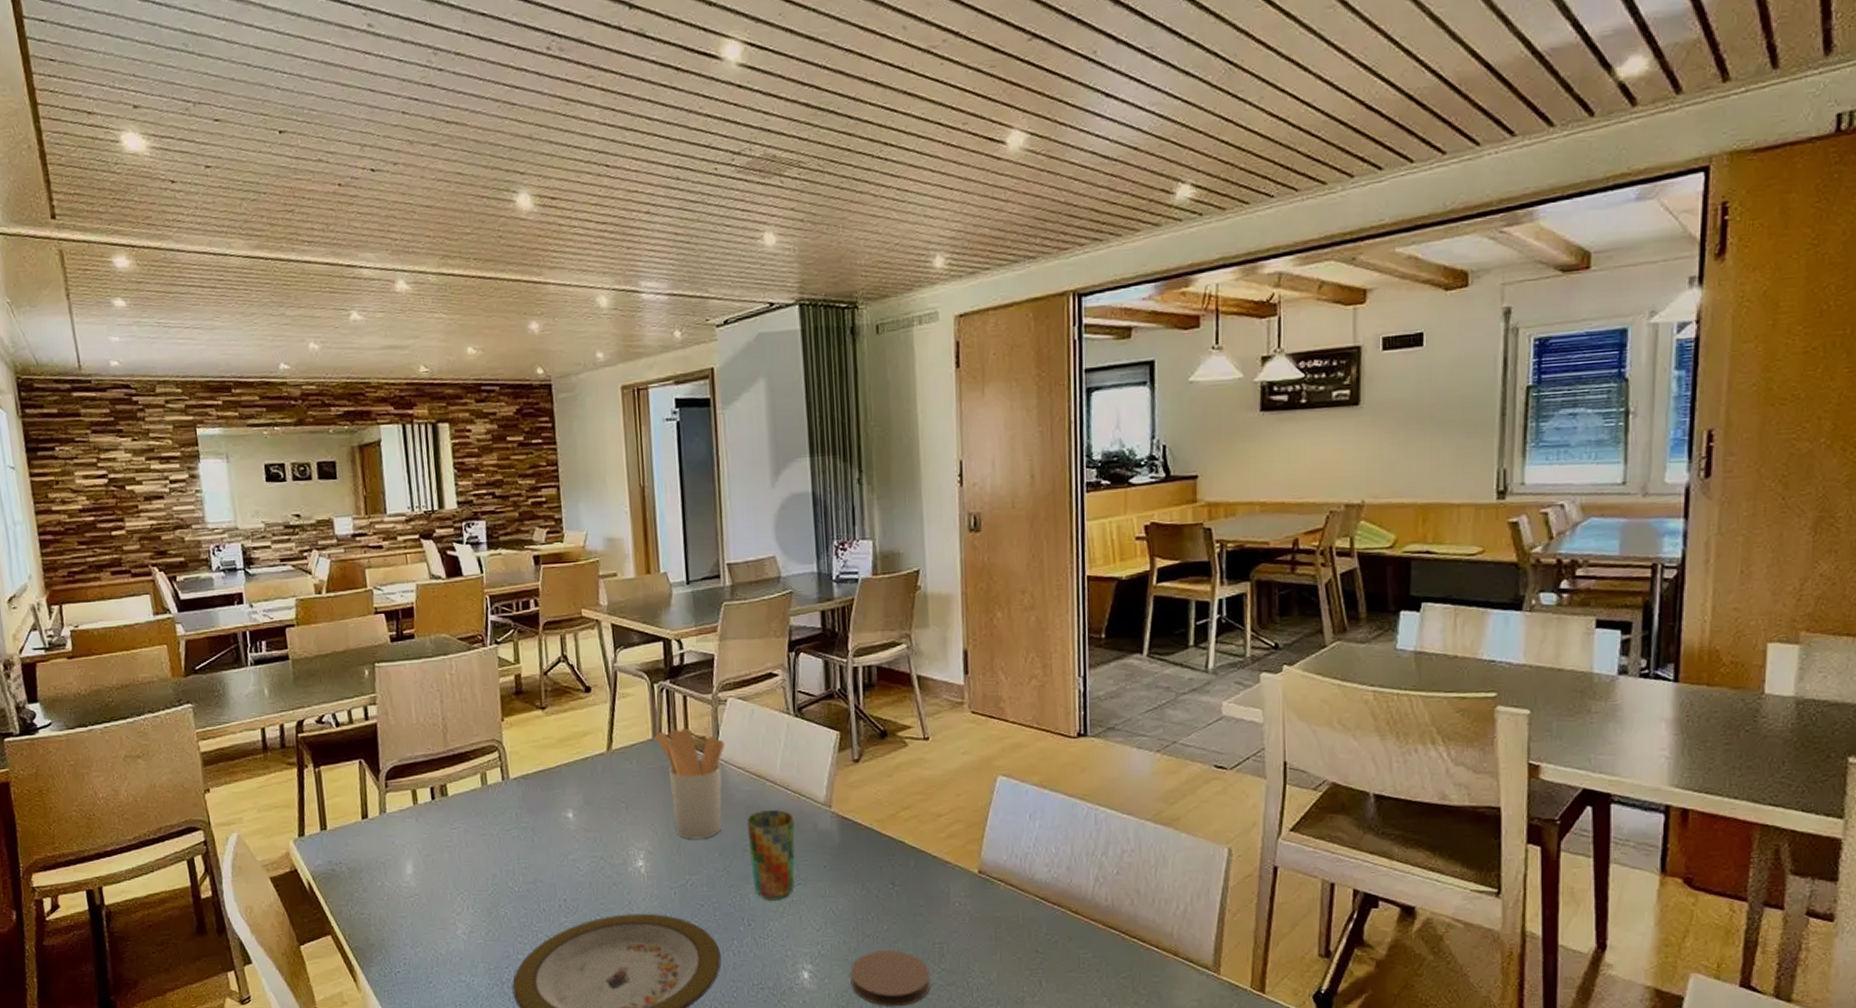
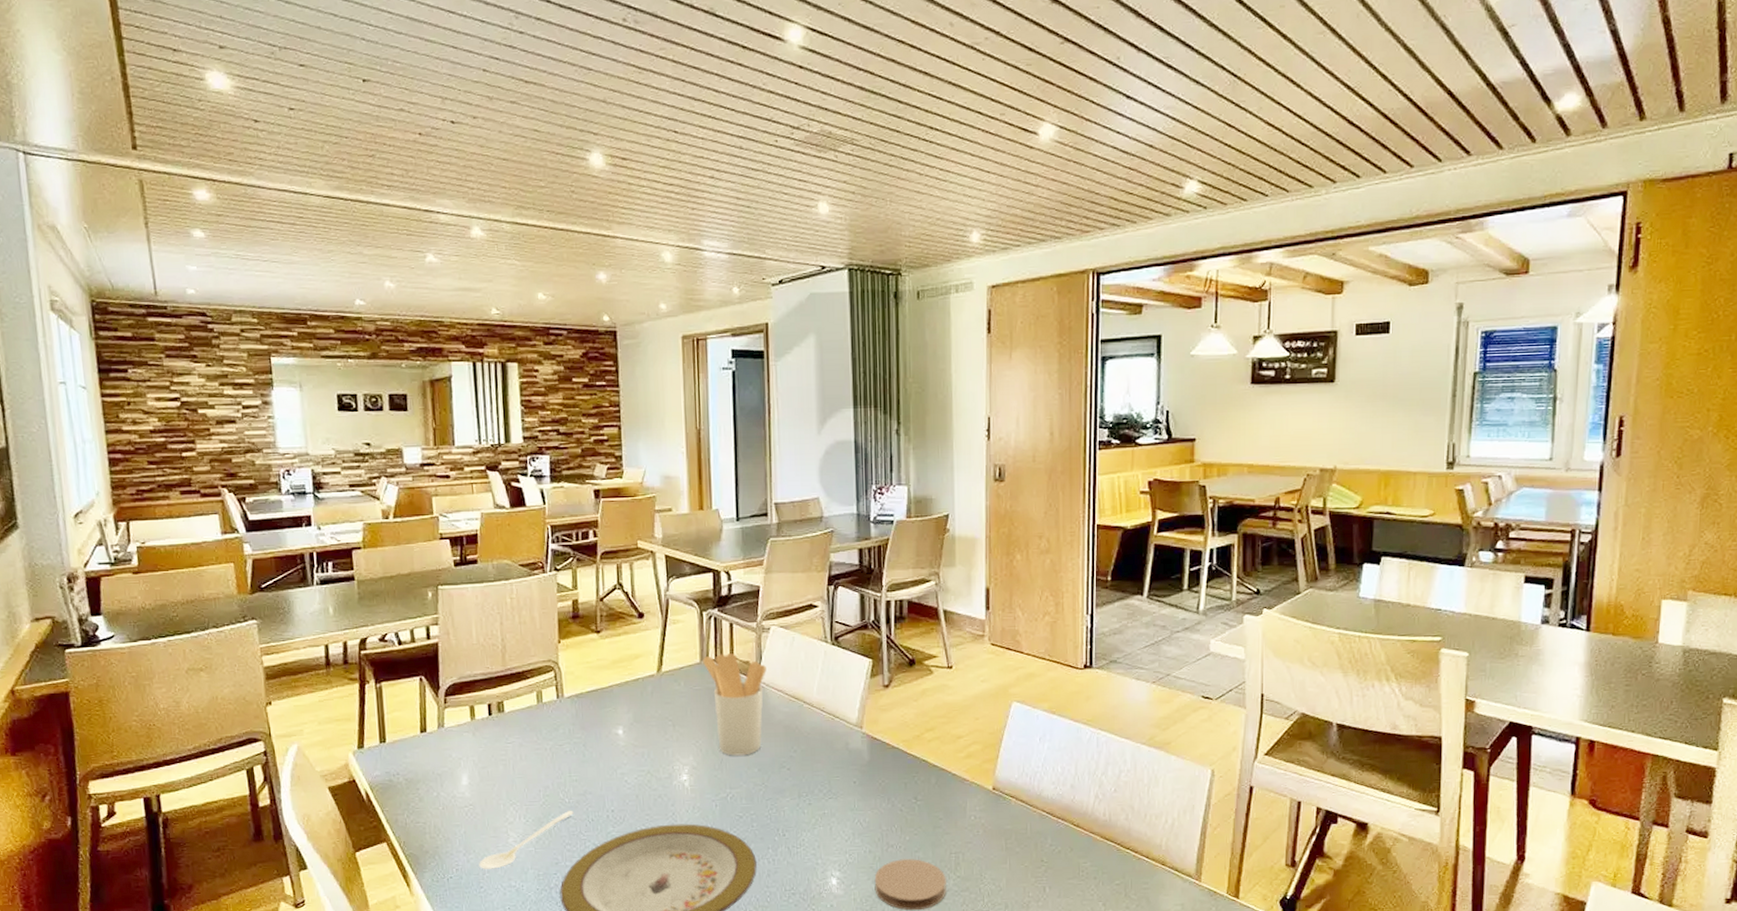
stirrer: none [427,900,524,963] -> present [479,811,574,869]
cup: present [746,810,796,901] -> none [784,730,828,813]

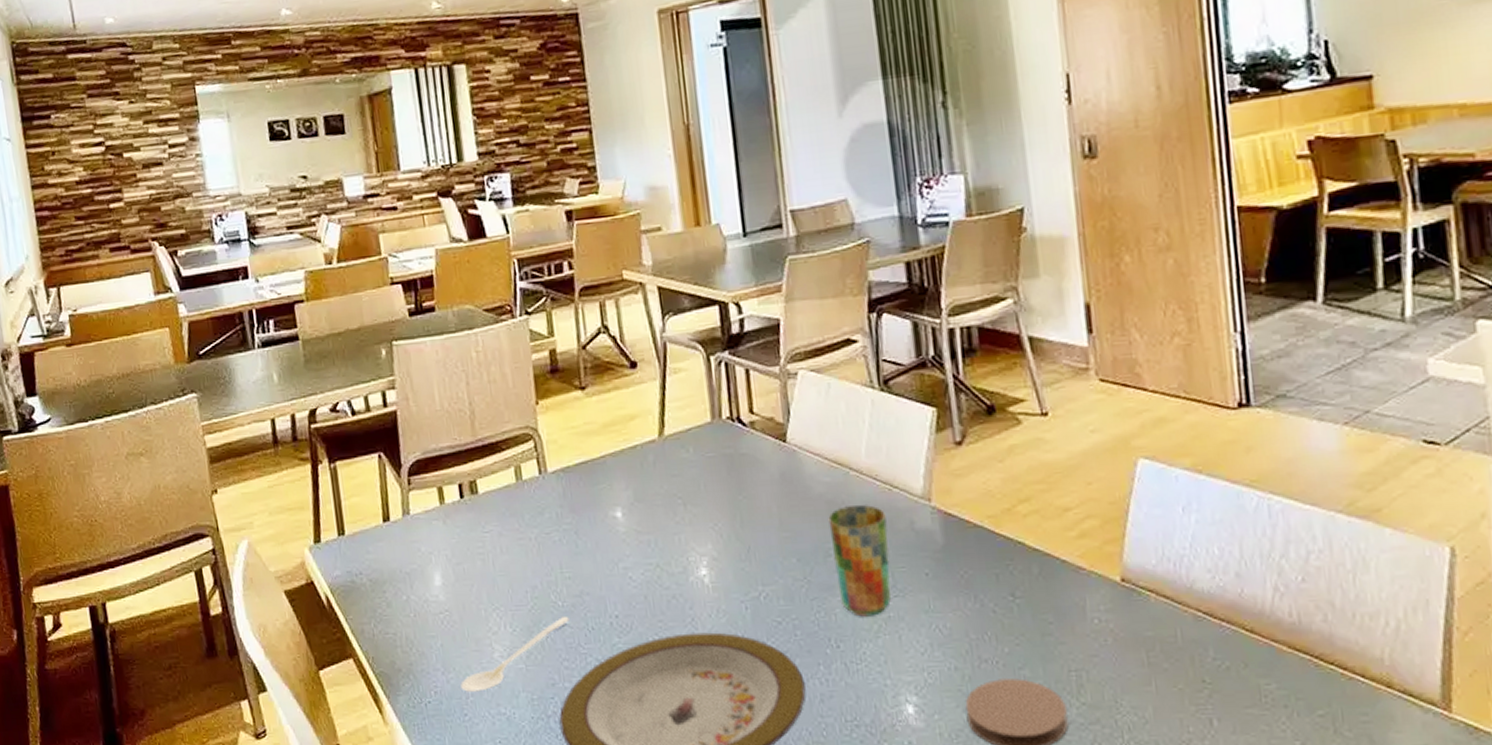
utensil holder: present [703,653,766,756] -> none [715,408,799,542]
cup: none [784,730,828,813] -> present [828,505,891,617]

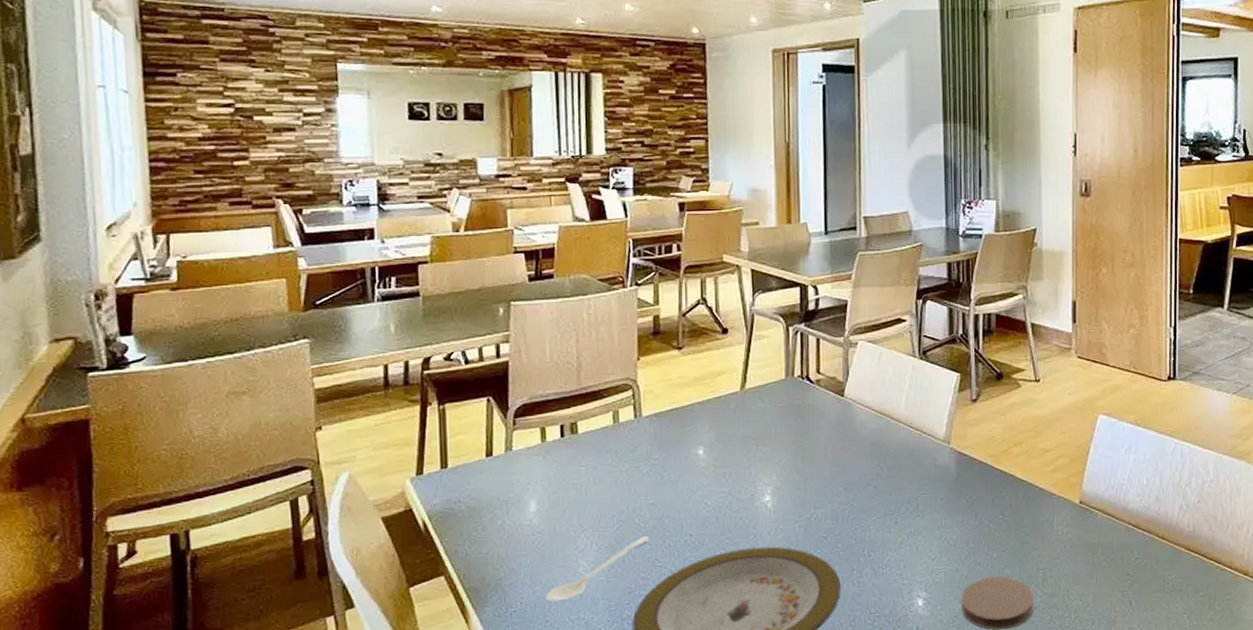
cup: present [828,505,891,617] -> none [871,446,916,532]

